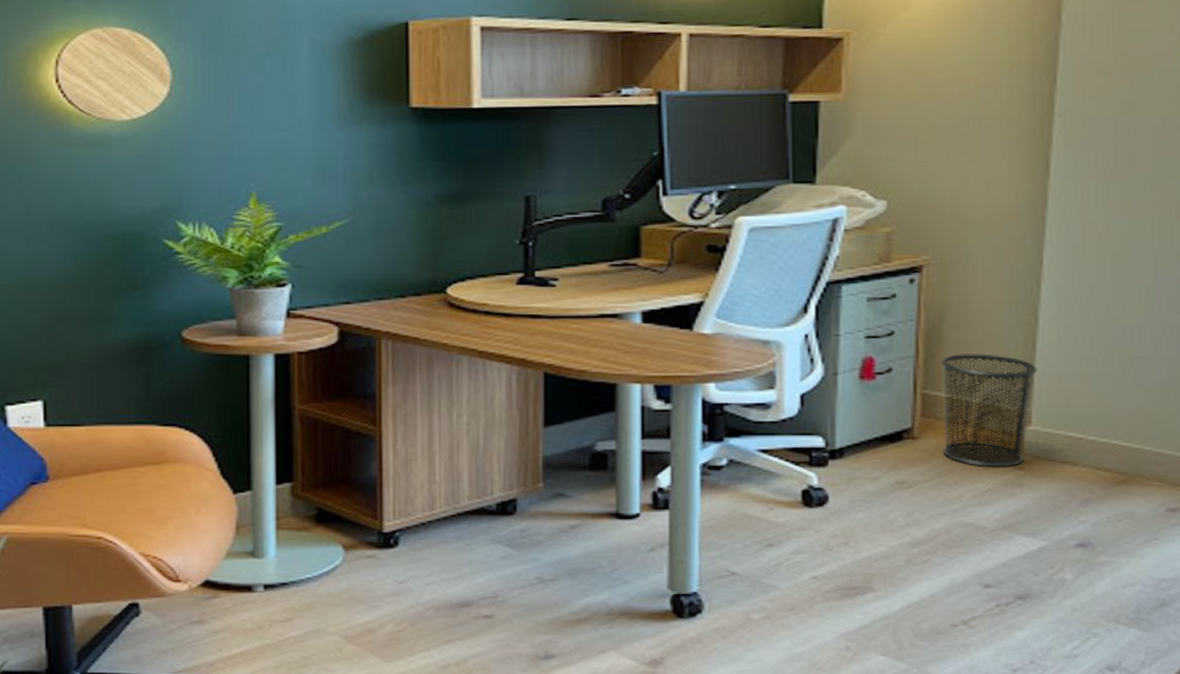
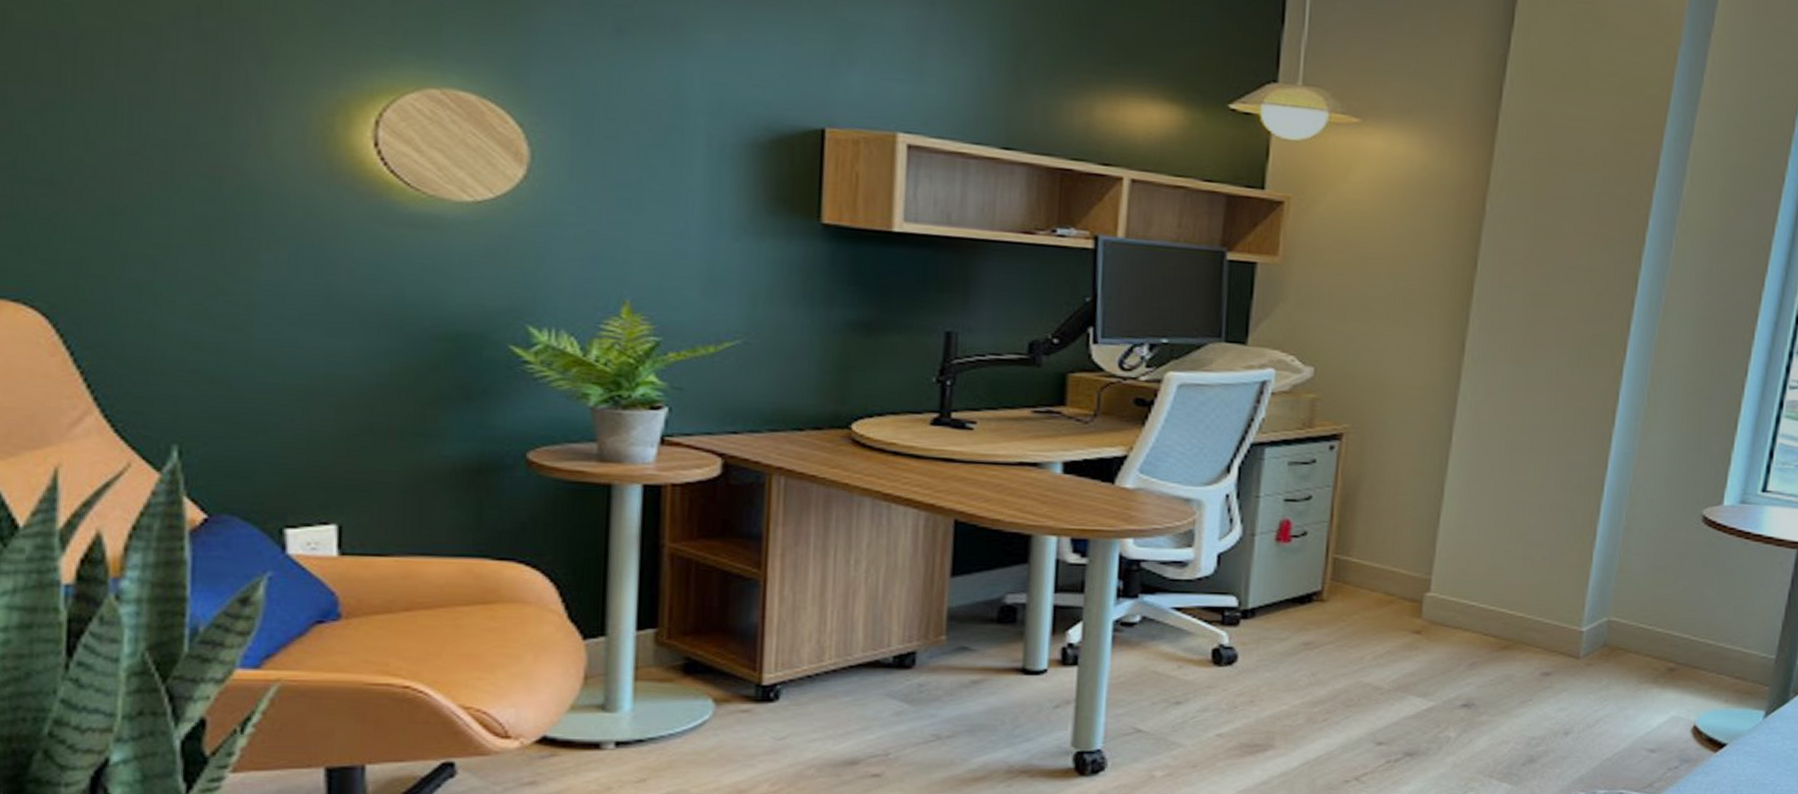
waste bin: present [941,354,1037,468] -> none [1348,521,1440,632]

